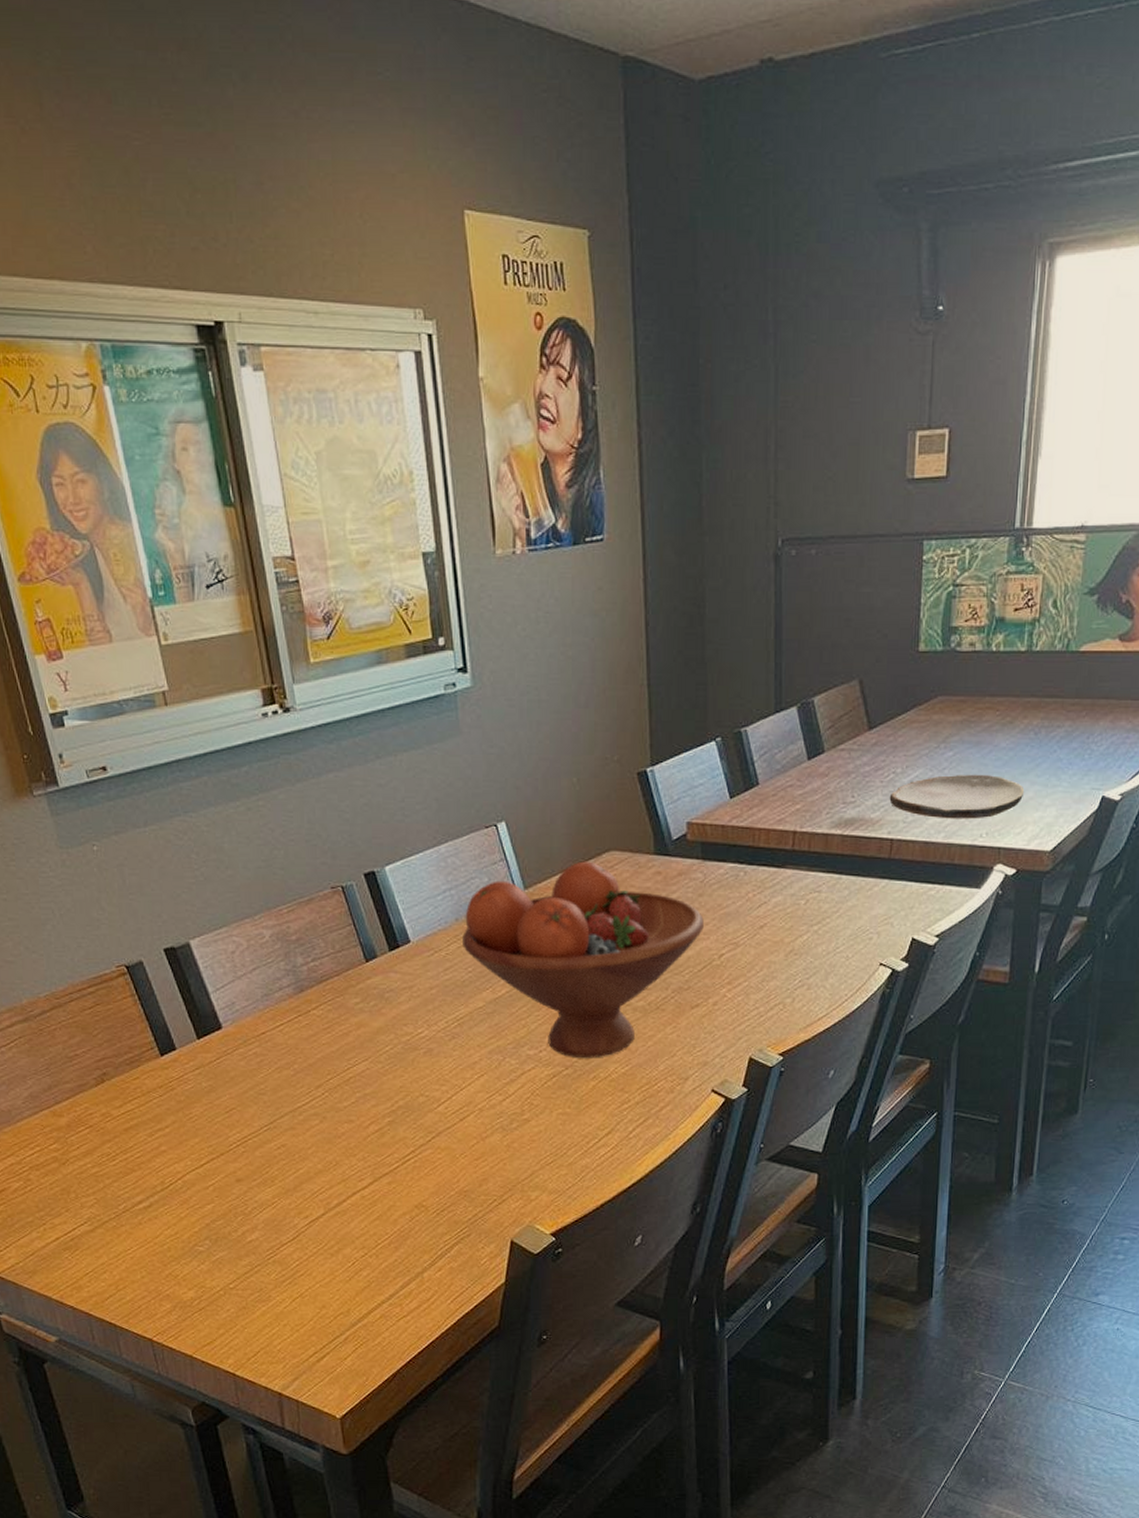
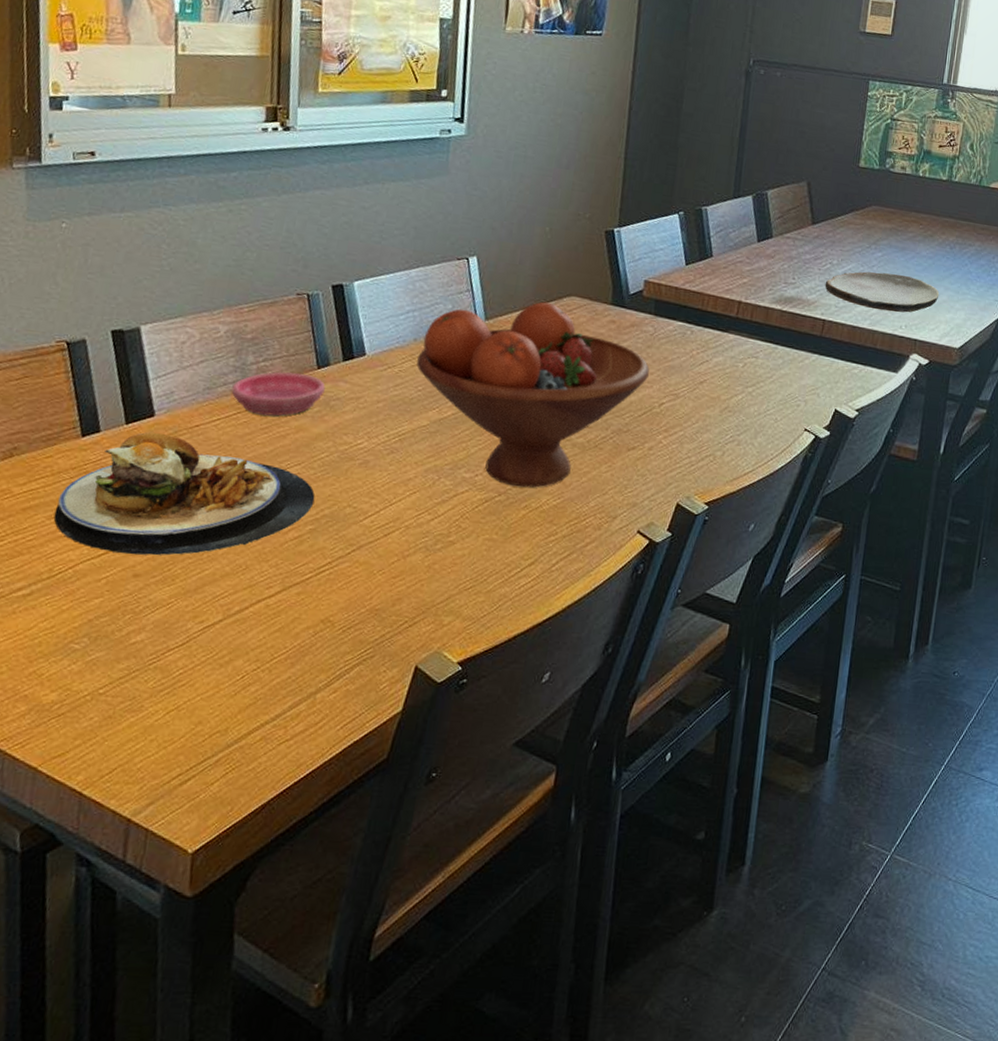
plate: none [153,1044,388,1162] -> present [53,431,315,556]
saucer: none [288,970,377,1015] -> present [231,372,326,416]

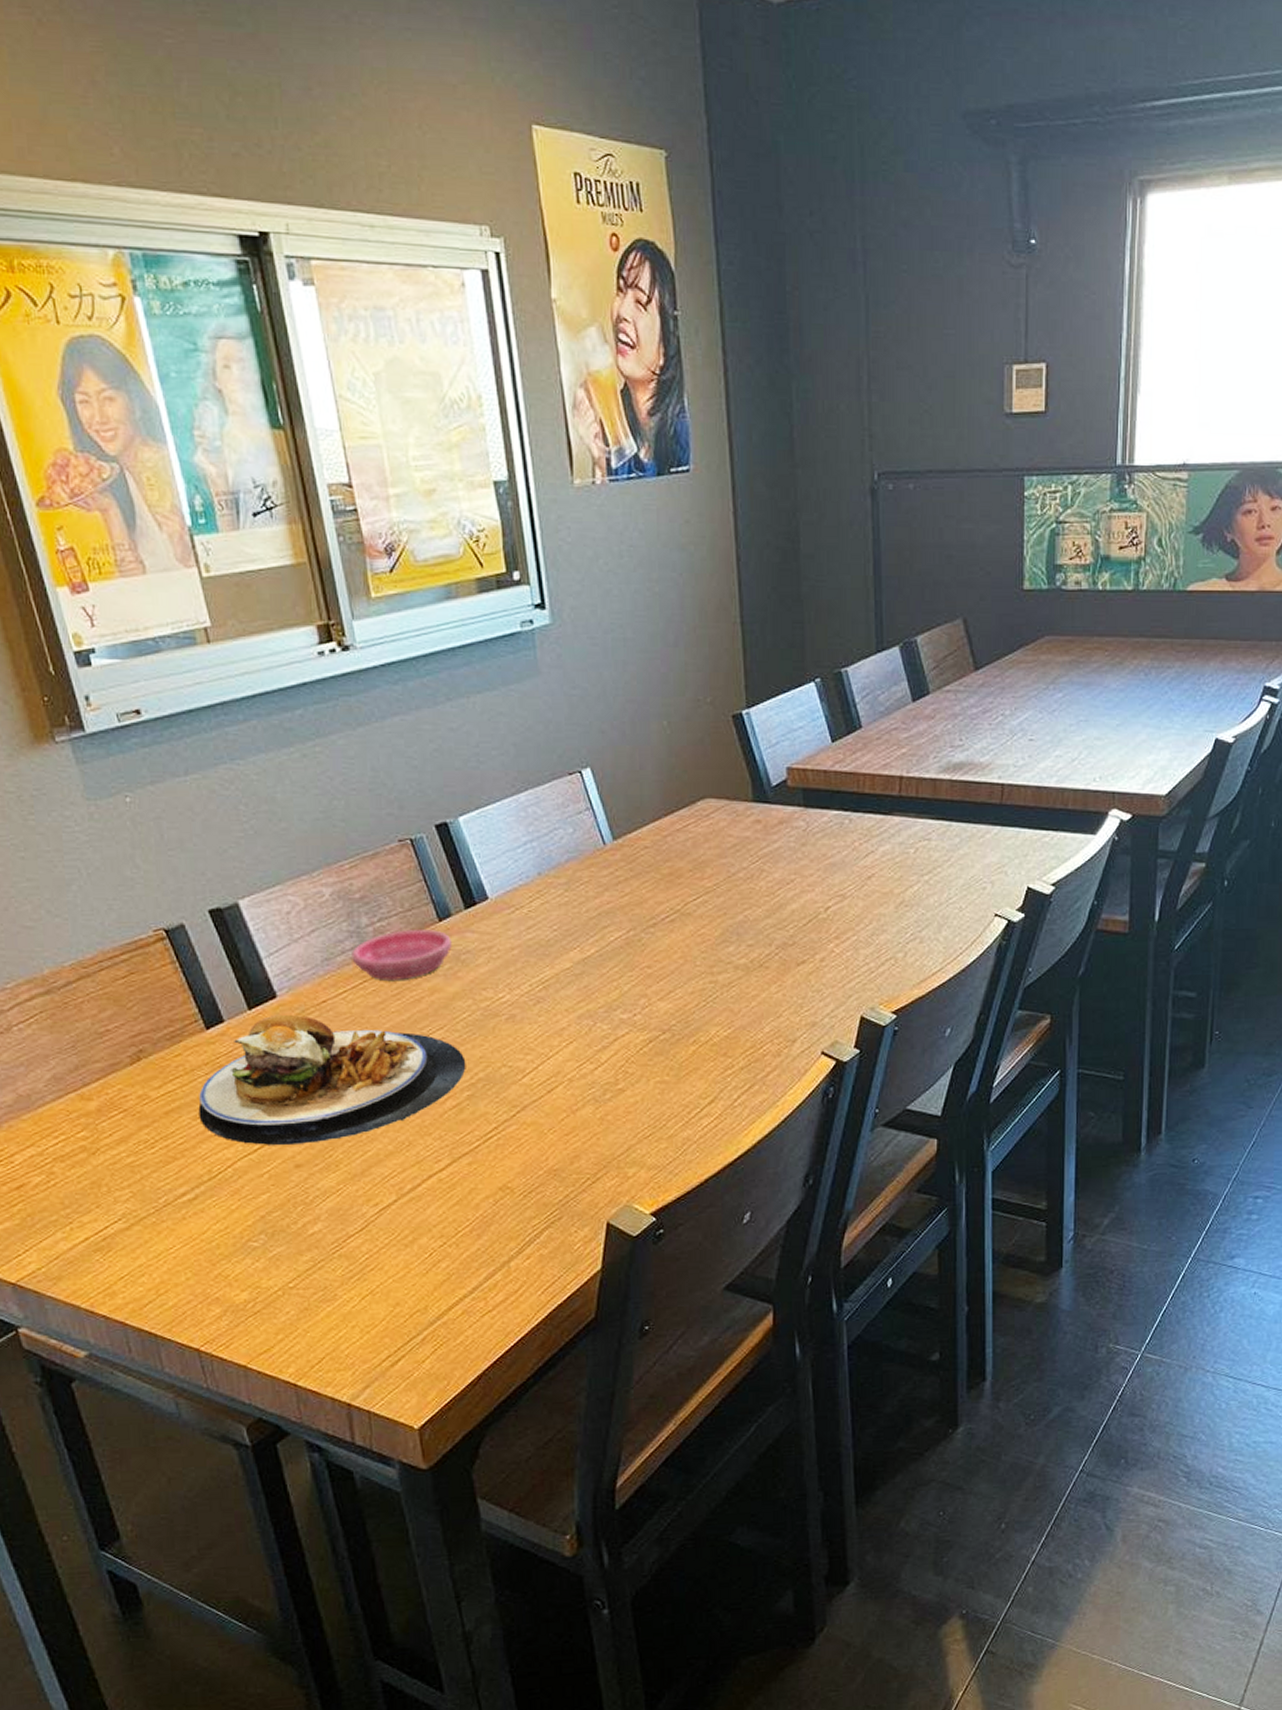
fruit bowl: present [416,302,650,487] -> none [546,809,808,1022]
plate: present [824,271,940,313] -> none [999,716,1137,763]

